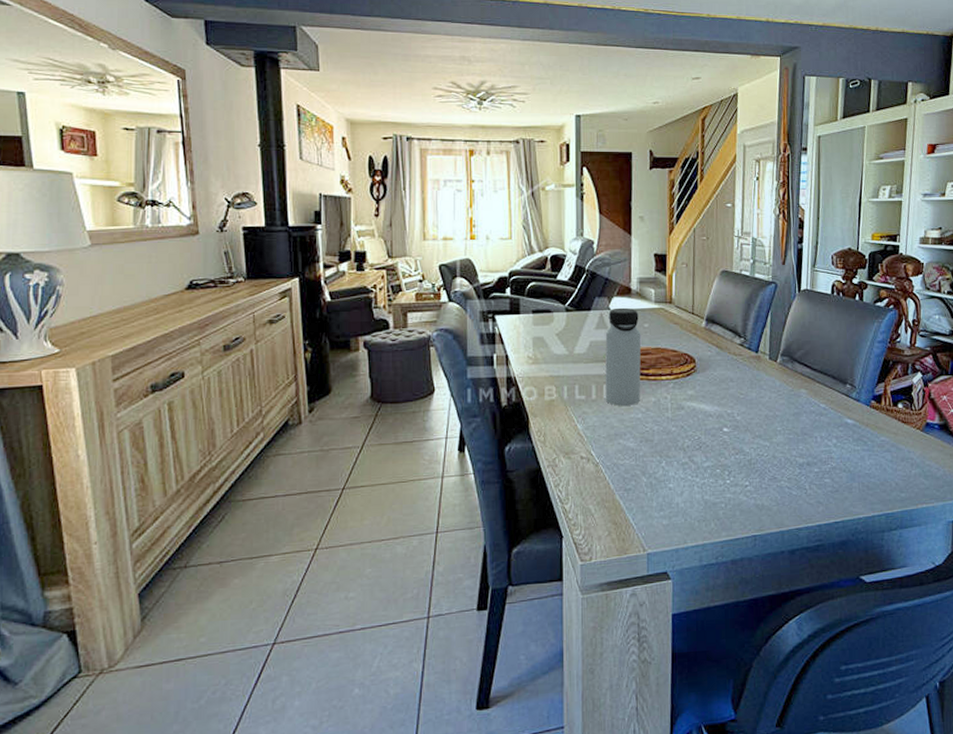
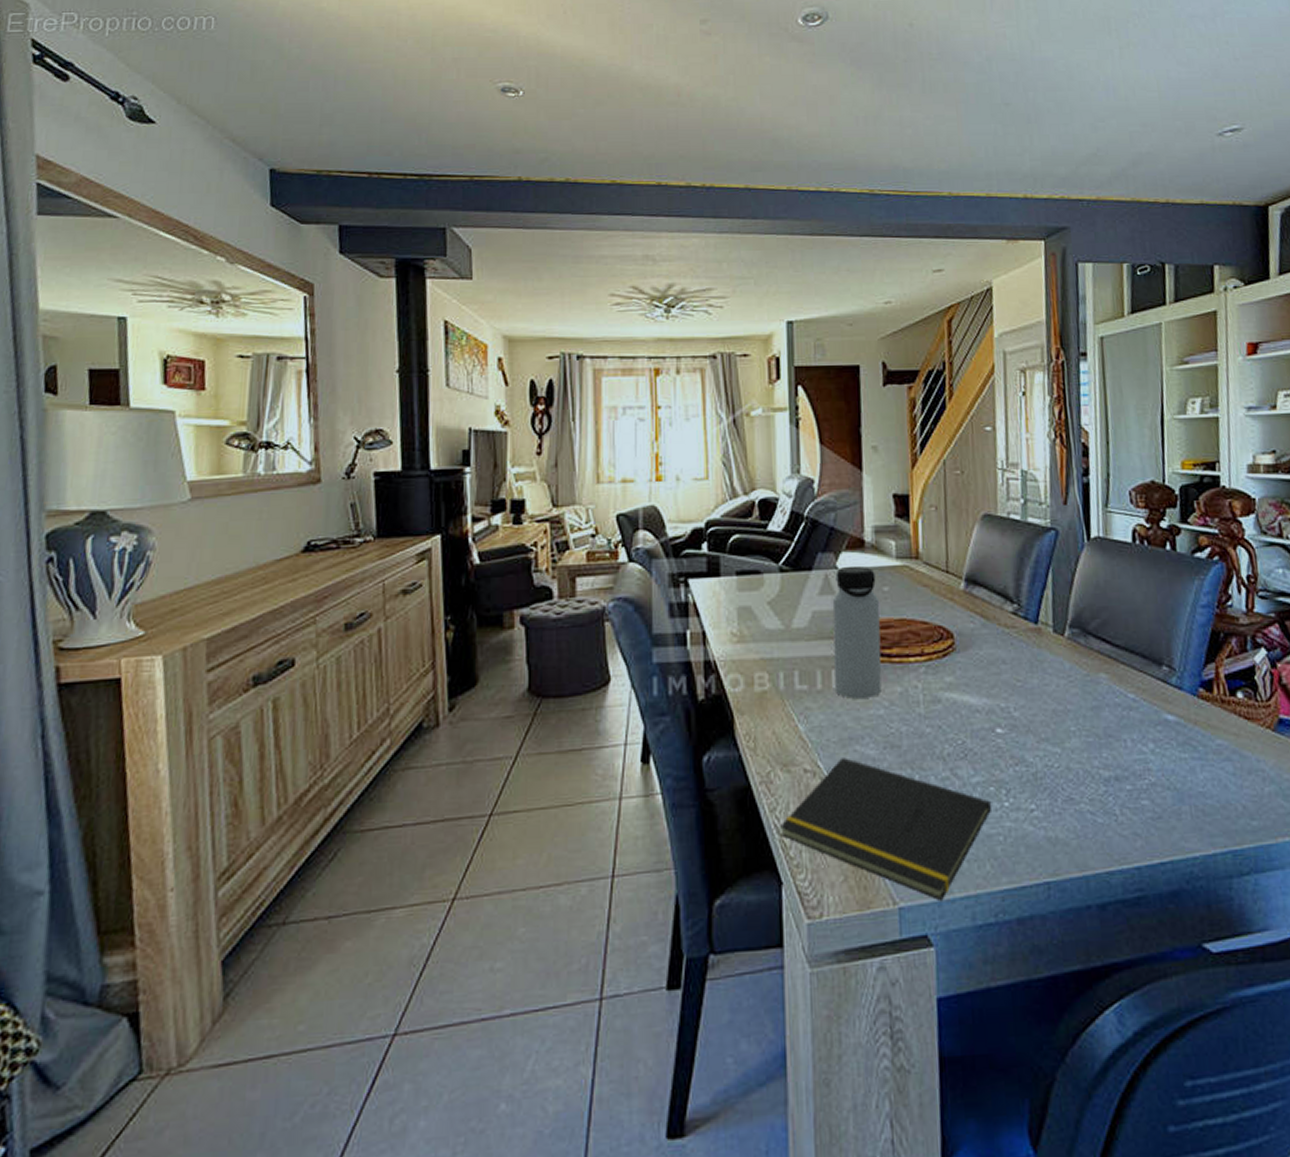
notepad: none [562,448,717,549] -> present [780,757,991,902]

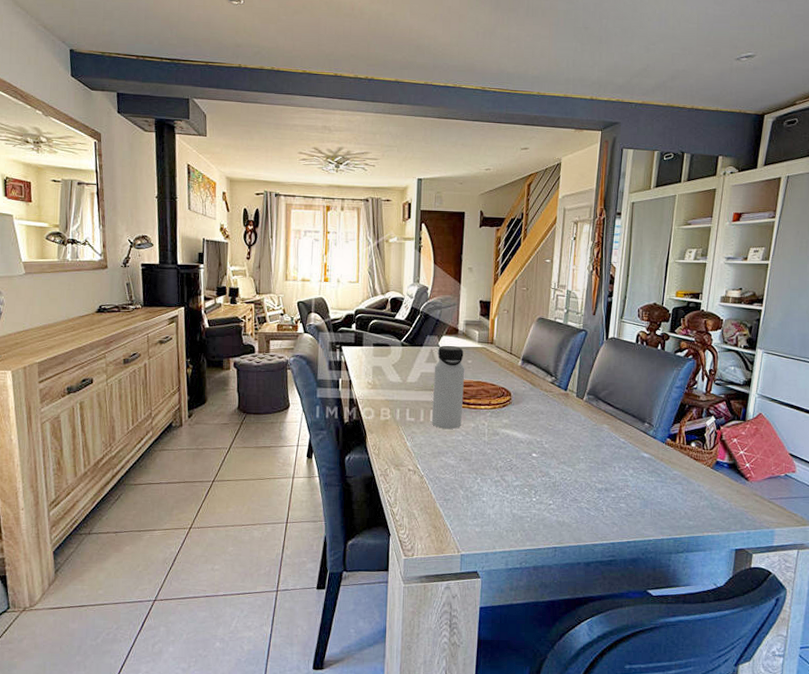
notepad: present [780,757,991,902] -> none [391,464,524,553]

